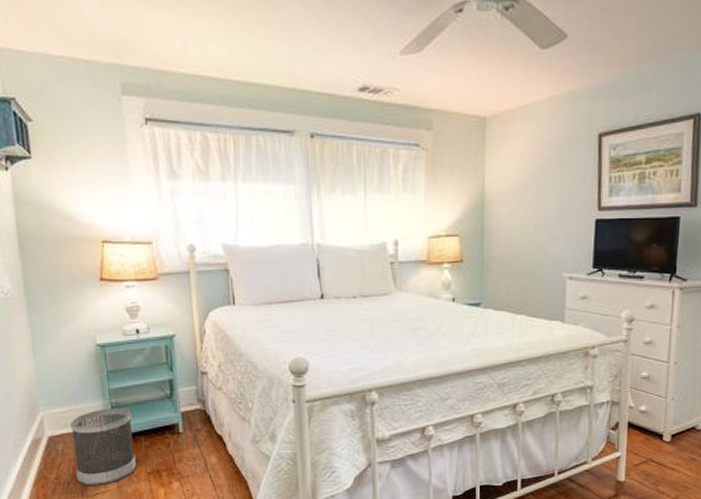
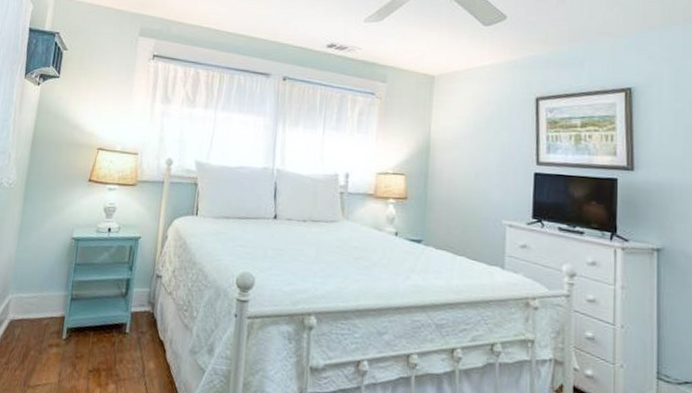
wastebasket: present [70,407,136,486] -> none [23,299,87,377]

